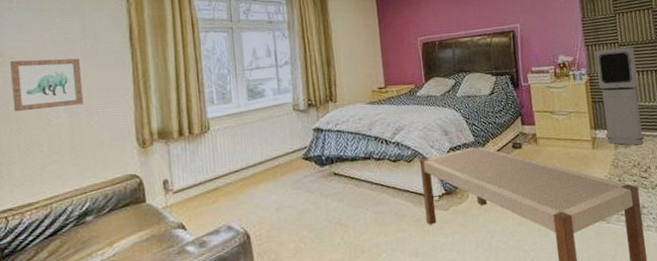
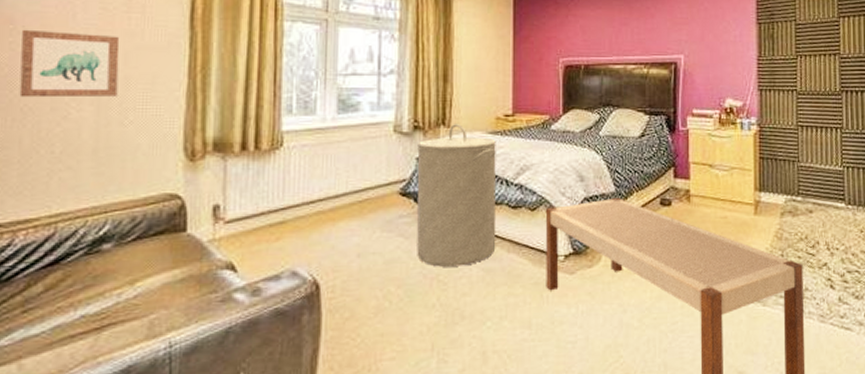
laundry hamper: none [312,99,383,214] -> present [417,124,496,267]
air purifier: present [595,47,645,146] -> none [769,97,816,215]

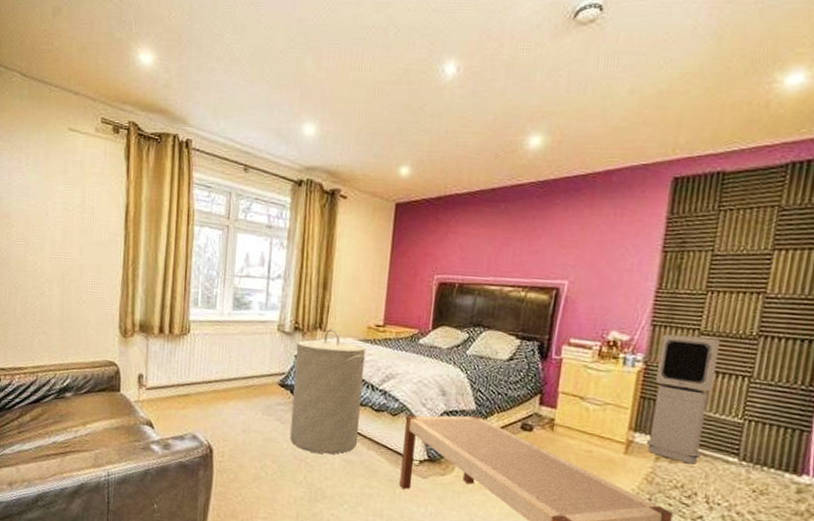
wall art: present [19,29,120,98] -> none [14,223,77,281]
air purifier: none [769,97,816,215] -> present [645,334,721,465]

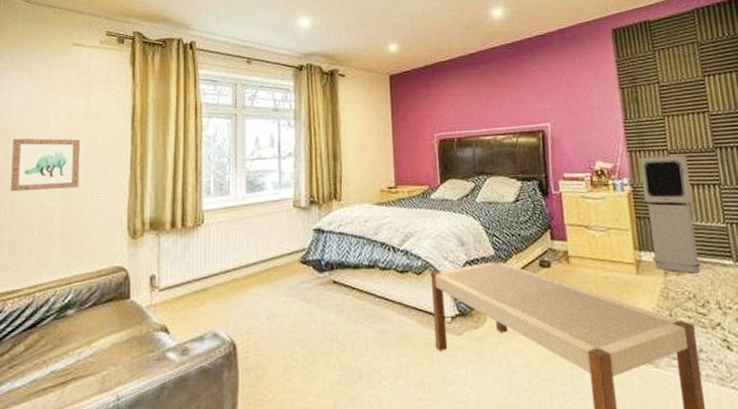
wall art: none [14,223,77,281] -> present [10,138,81,192]
laundry hamper: present [290,329,366,454] -> none [314,197,387,329]

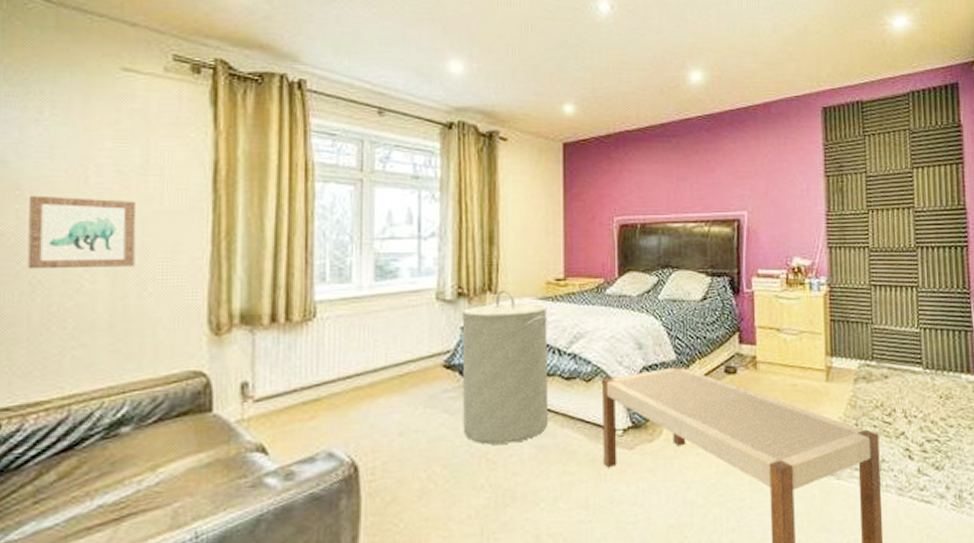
laundry hamper: none [314,197,387,329] -> present [462,290,549,445]
air purifier: present [640,155,702,274] -> none [840,254,892,381]

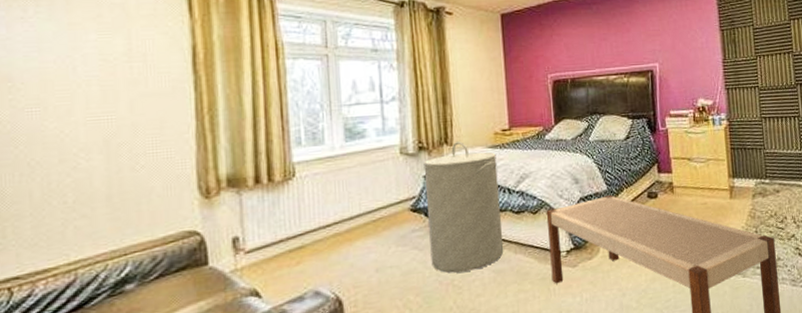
wall art: present [27,195,137,269] -> none [22,85,126,152]

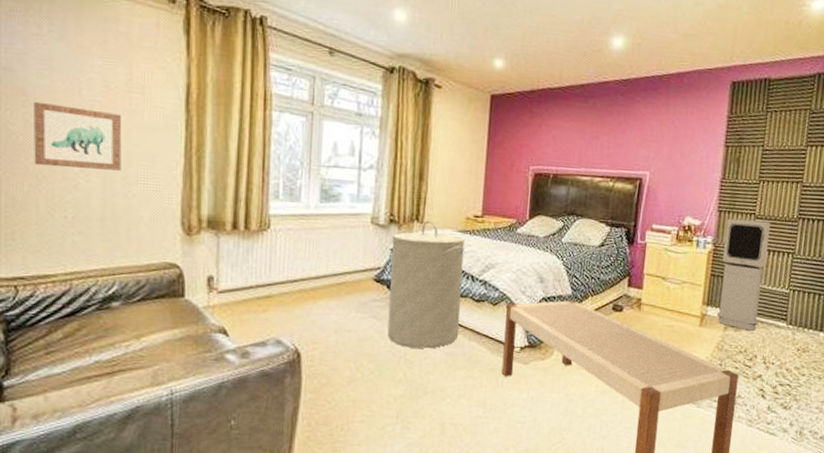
wall art: none [22,85,126,152] -> present [34,101,122,171]
air purifier: none [735,92,782,195] -> present [716,218,771,331]

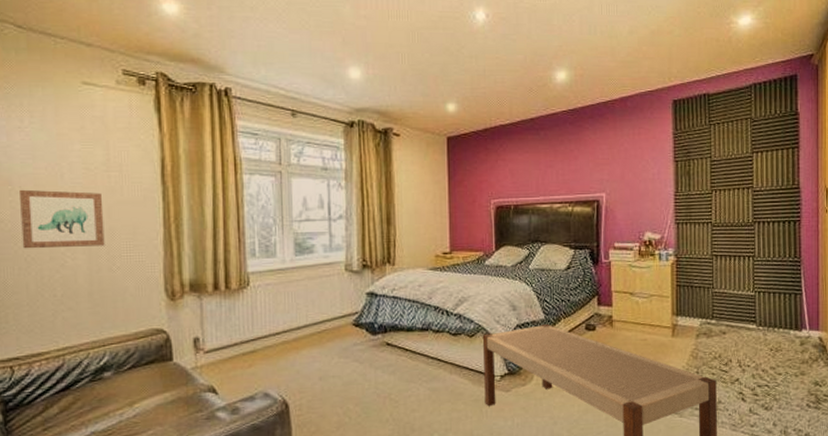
laundry hamper: present [387,220,465,349] -> none [367,262,440,387]
air purifier: present [716,218,771,331] -> none [686,229,729,336]

